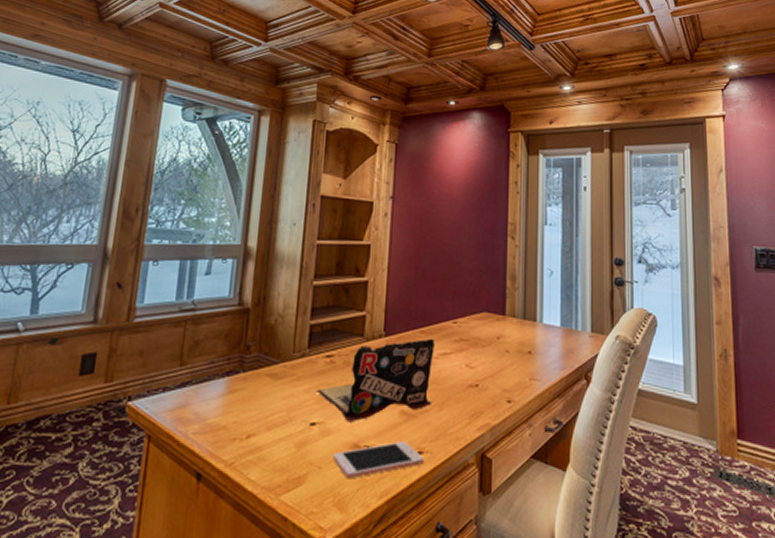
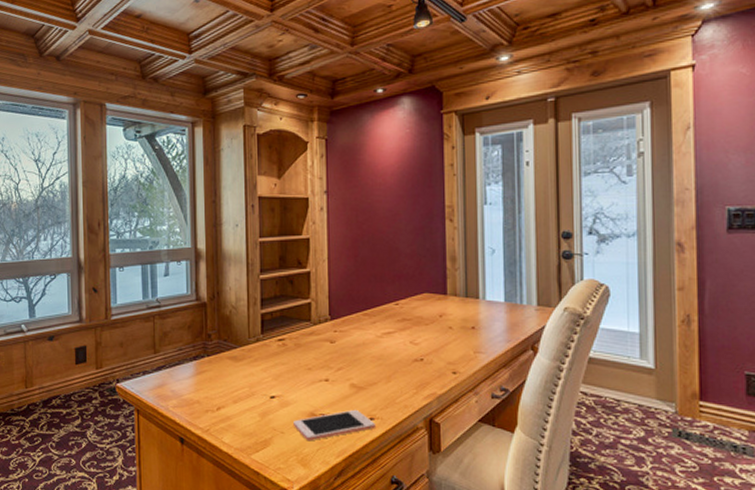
laptop: present [316,338,435,423] -> none [273,320,380,395]

